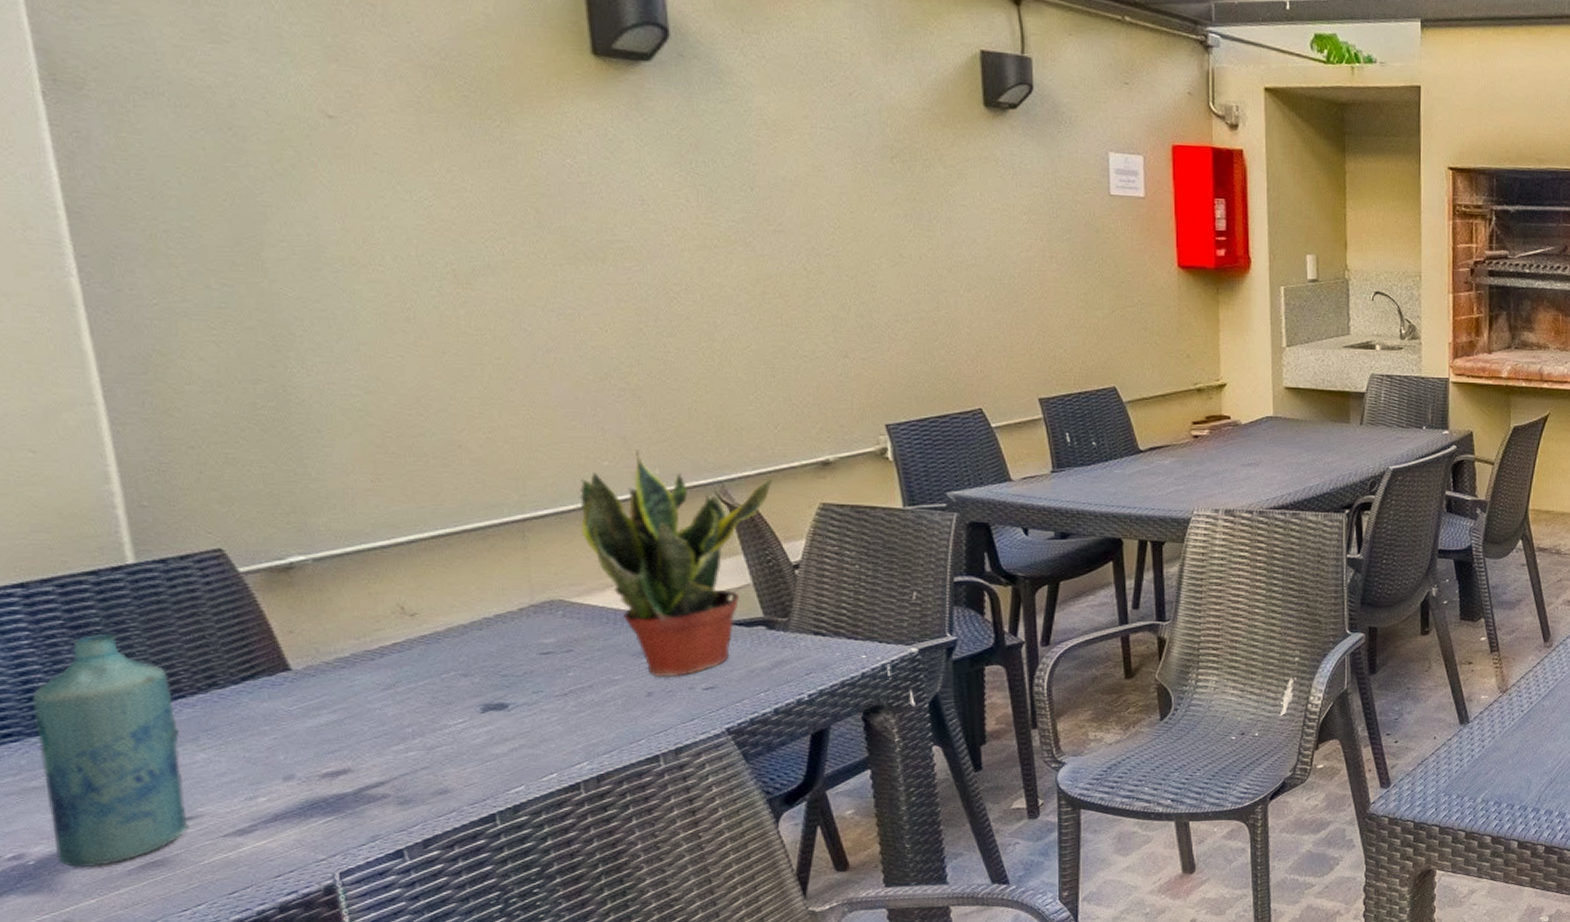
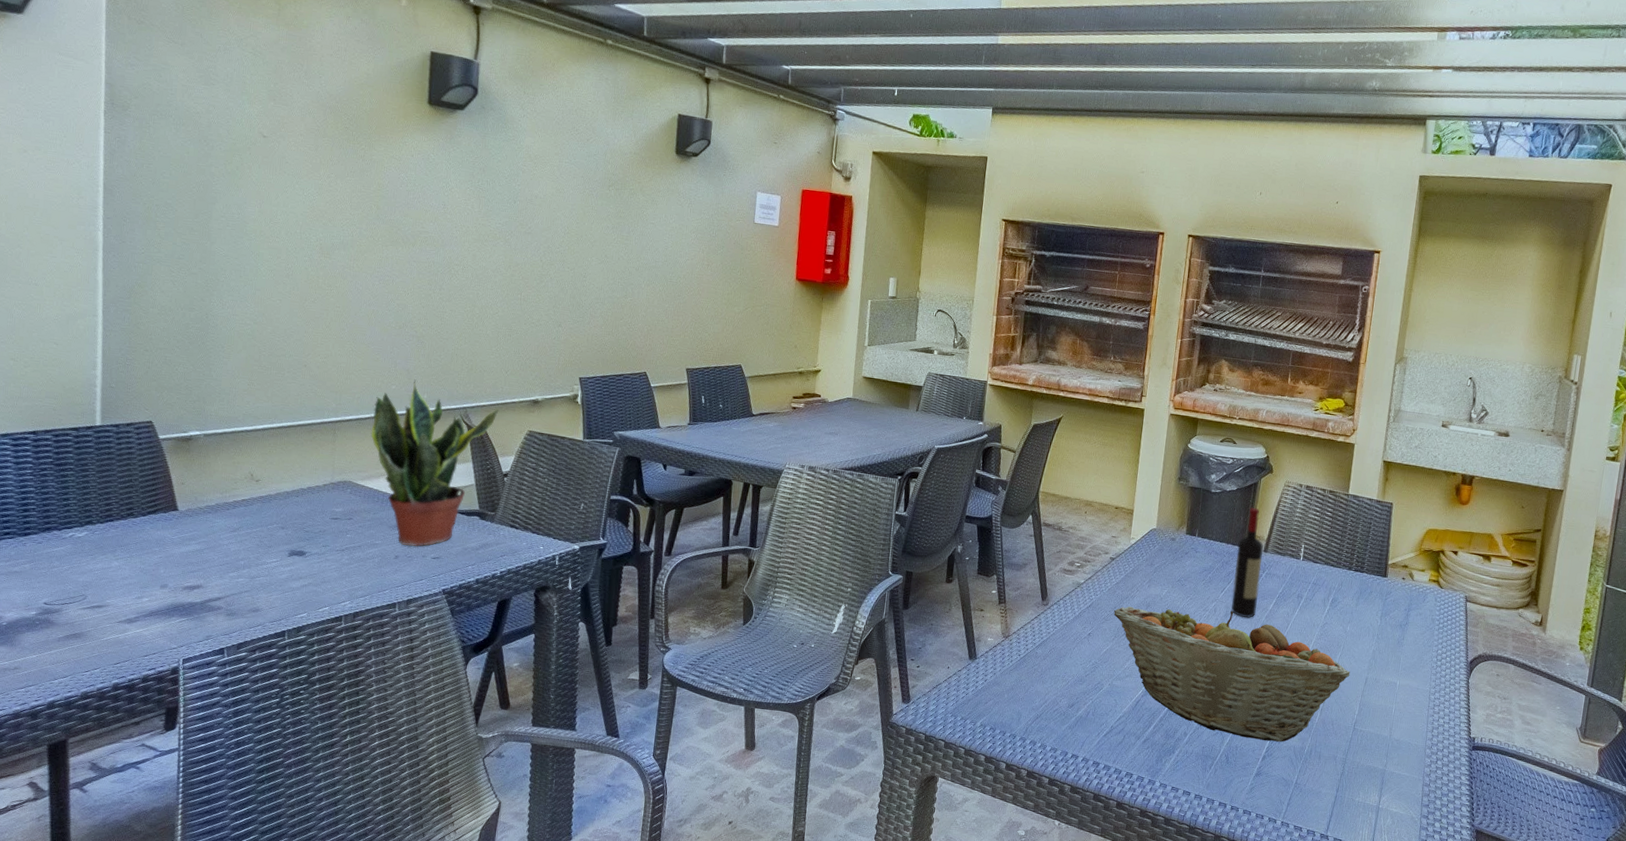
bottle: present [32,633,189,868] -> none [19,471,106,633]

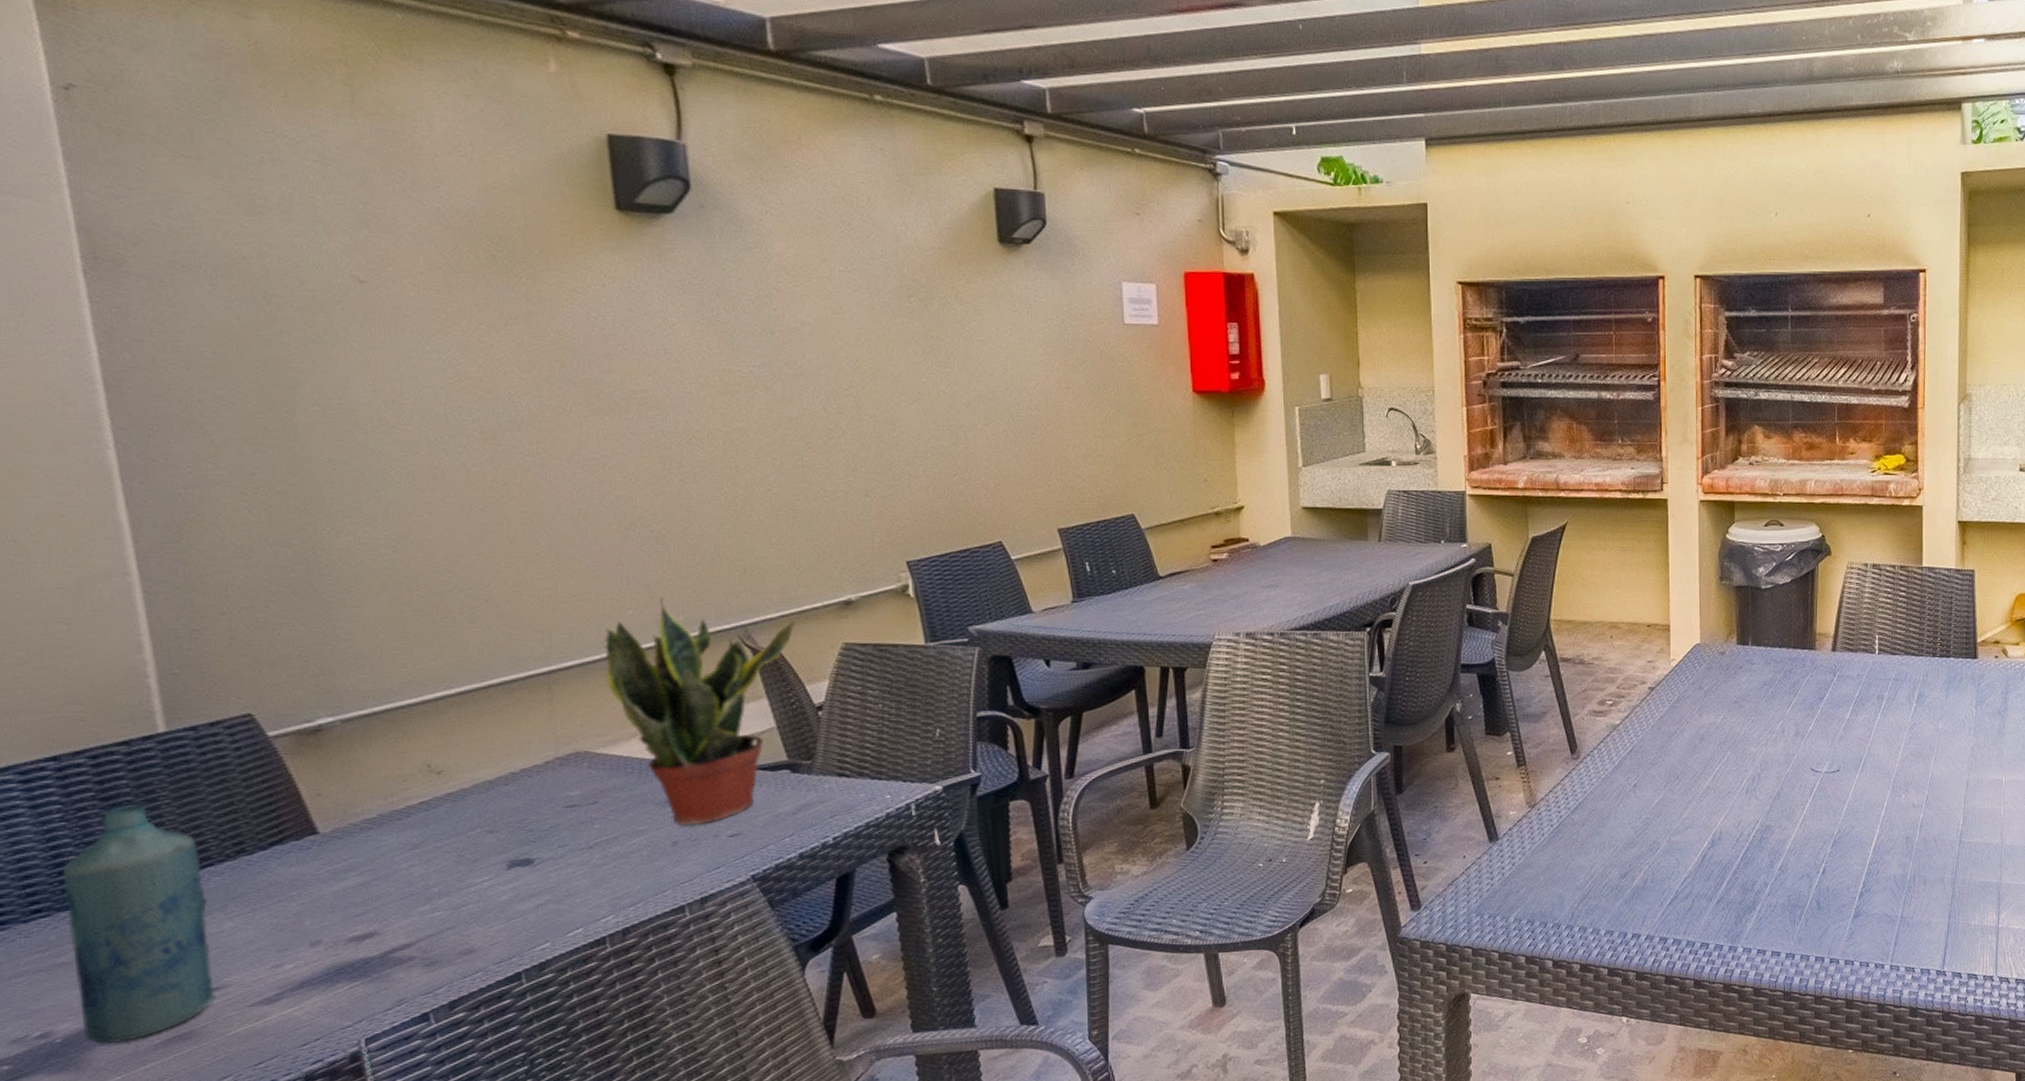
bottle: none [19,471,106,633] -> present [62,803,215,1044]
fruit basket: present [1113,606,1351,742] -> none [1662,727,1949,876]
wine bottle: present [1231,508,1263,619] -> none [1800,600,1832,734]

